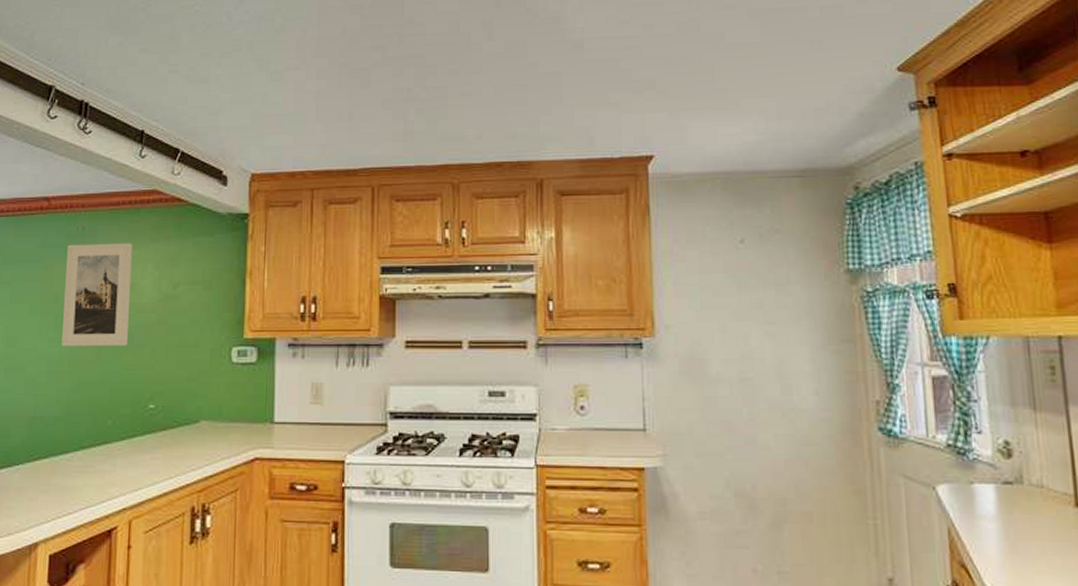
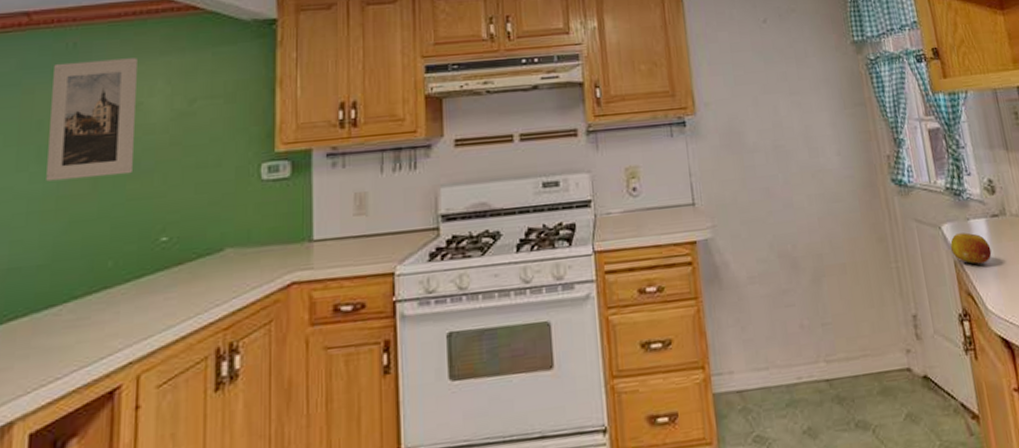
fruit: none [944,497,998,534] -> present [950,232,992,264]

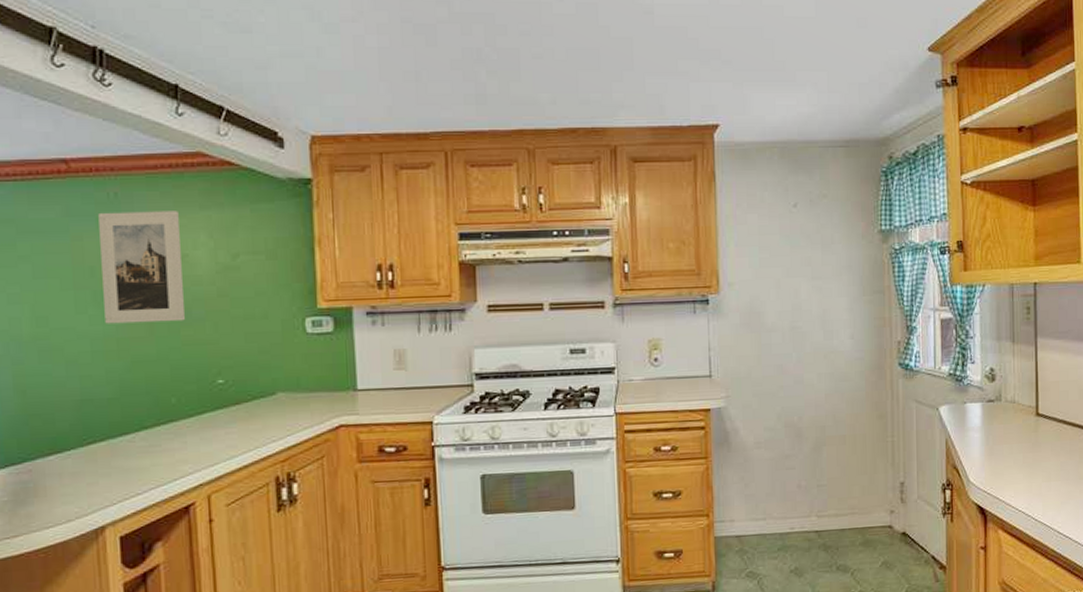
fruit: present [950,232,992,264] -> none [944,414,982,442]

